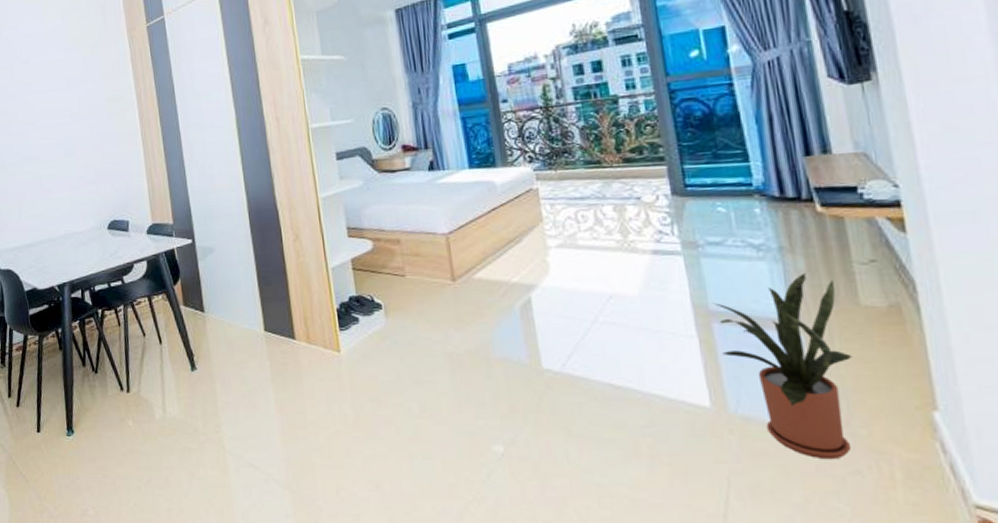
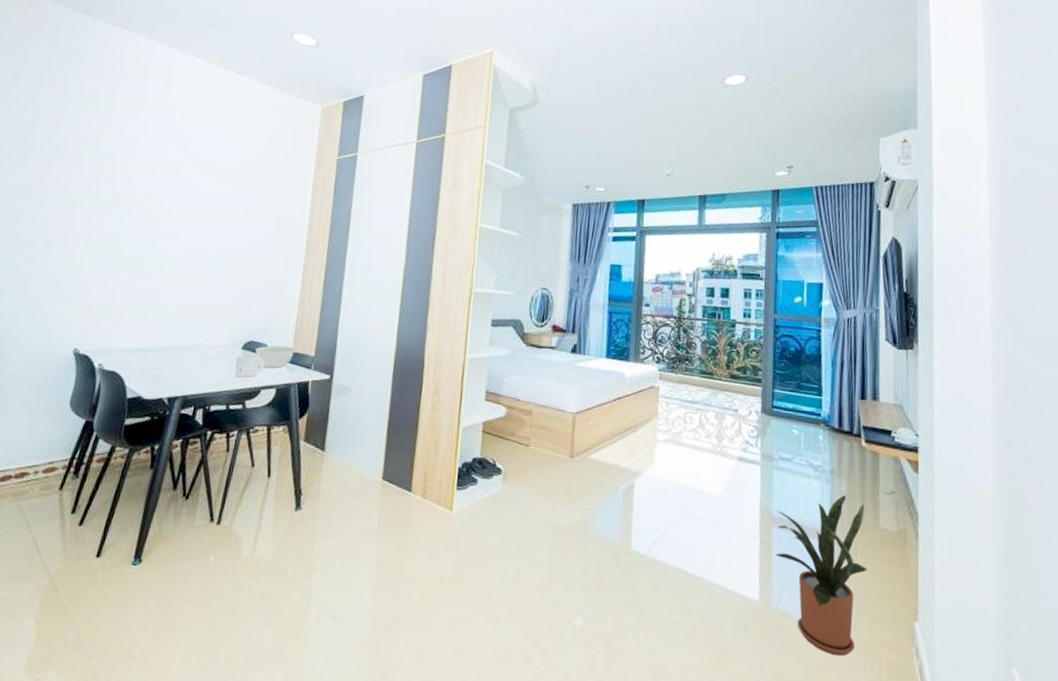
mug: none [104,232,131,256] -> present [234,354,264,378]
bowl: none [119,219,155,243] -> present [255,345,295,369]

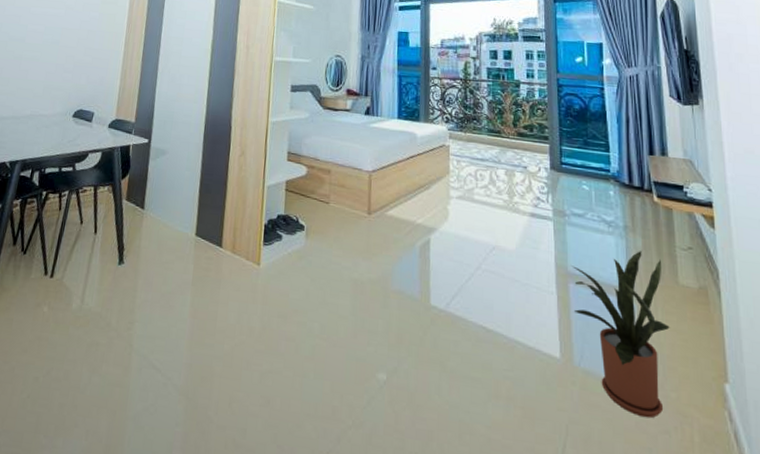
mug: present [234,354,264,378] -> none [66,121,91,143]
bowl: present [255,345,295,369] -> none [83,113,118,134]

